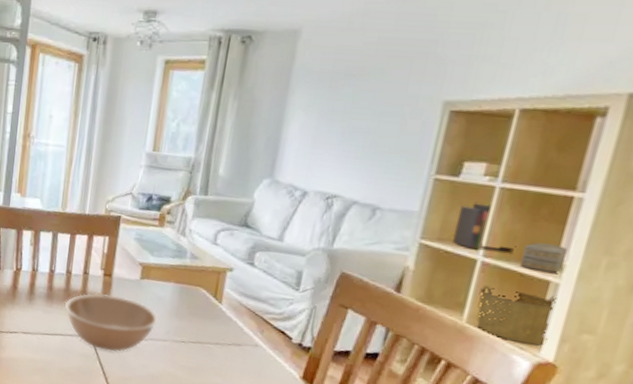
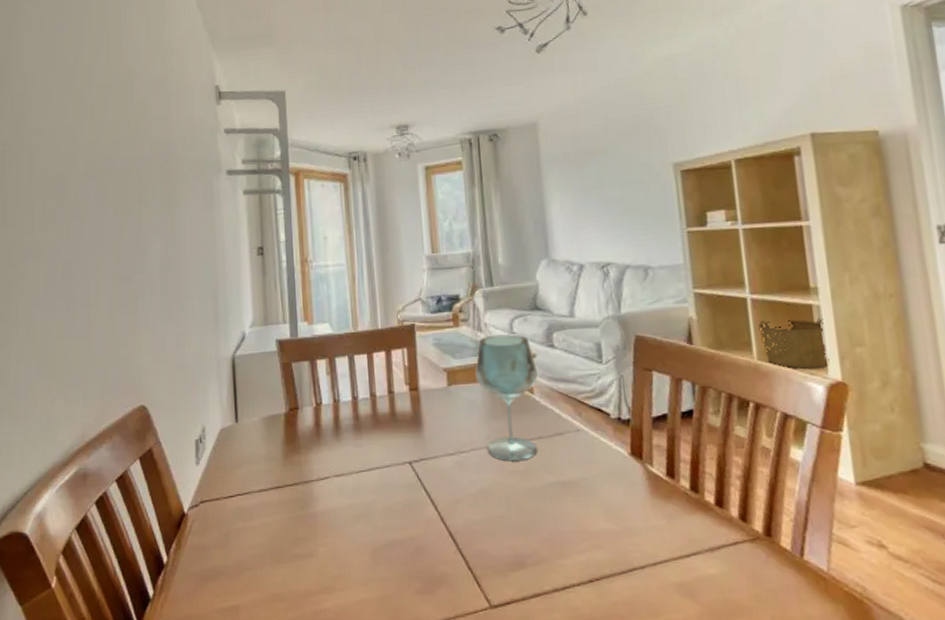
bowl: present [64,293,159,352] -> none [374,410,476,474]
wine glass: none [164,241,231,359] -> present [475,334,538,460]
books: present [453,203,514,255] -> none [717,246,773,289]
decorative box: present [519,242,568,273] -> none [780,270,818,297]

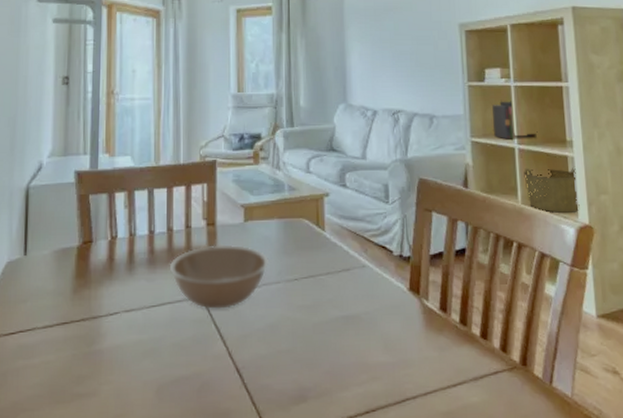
bowl: none [374,410,476,474] -> present [169,245,268,309]
wine glass: present [475,334,538,460] -> none [272,173,329,295]
books: none [717,246,773,289] -> present [492,101,537,140]

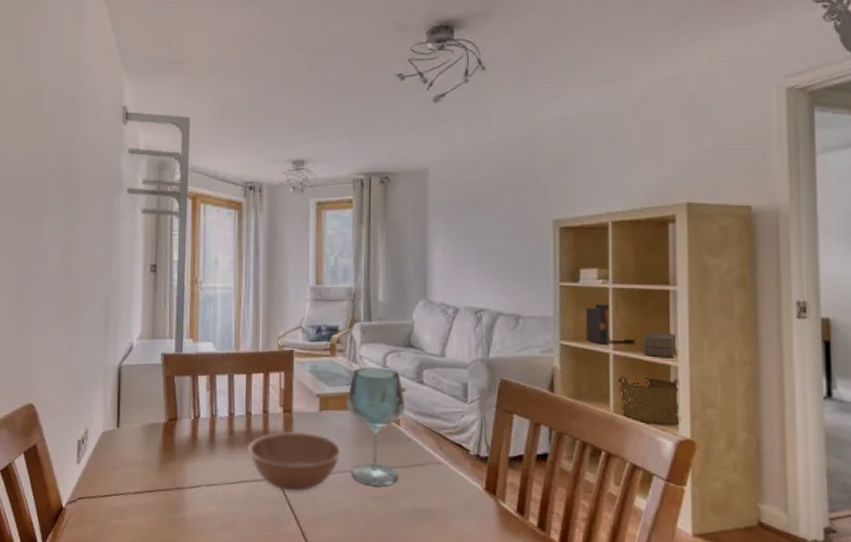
wine glass: none [272,173,329,295] -> present [347,367,405,486]
decorative box: none [542,126,572,149] -> present [643,332,677,357]

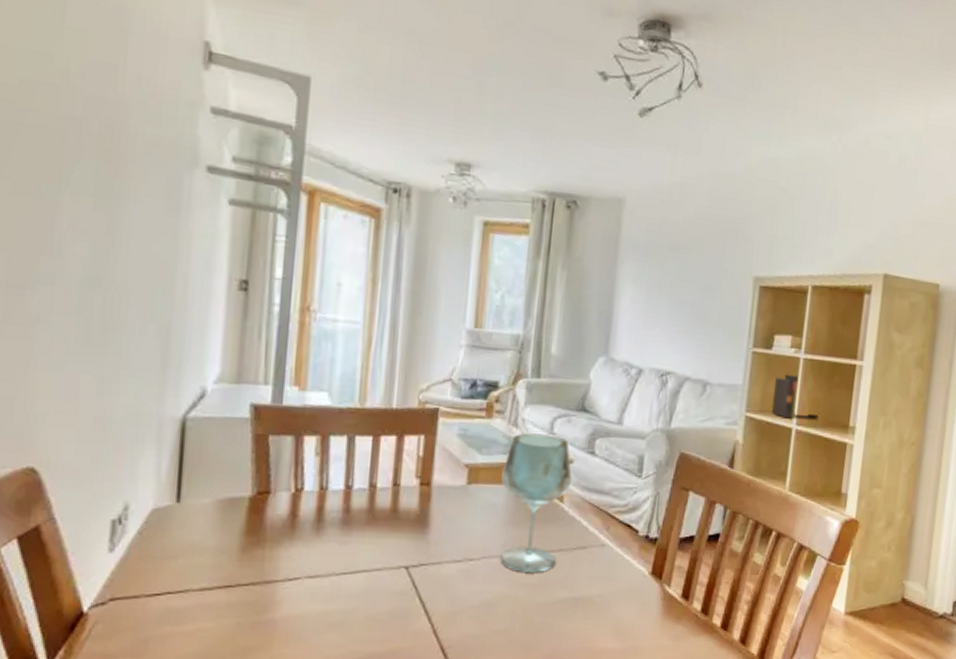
bowl: present [247,431,342,492] -> none [368,508,492,582]
basket: present [618,376,681,425] -> none [797,452,853,505]
decorative box: present [643,332,677,357] -> none [824,408,856,435]

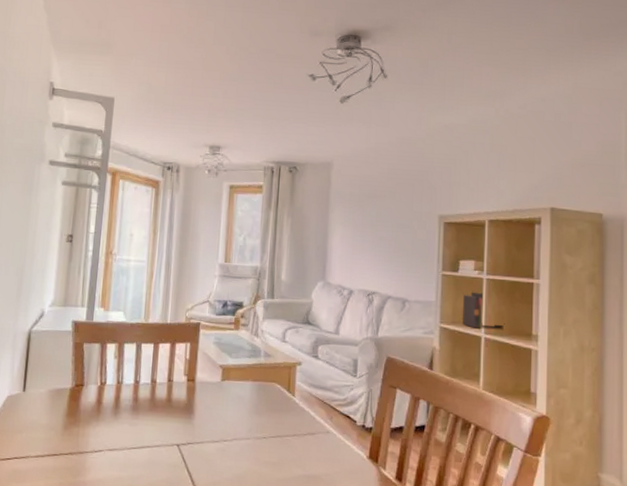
wine glass: present [500,433,572,572] -> none [247,341,301,453]

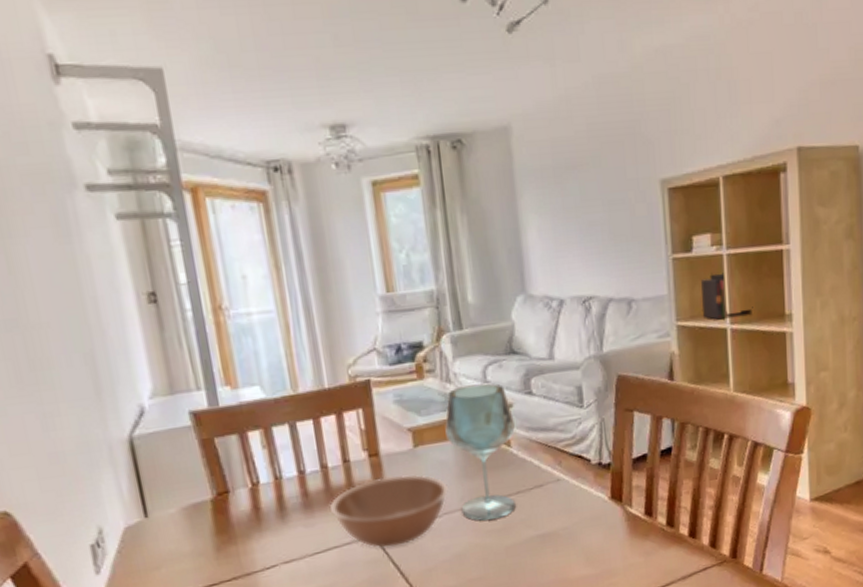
bowl: none [150,399,241,457] -> present [329,474,448,548]
wine glass: none [247,341,301,453] -> present [445,383,516,521]

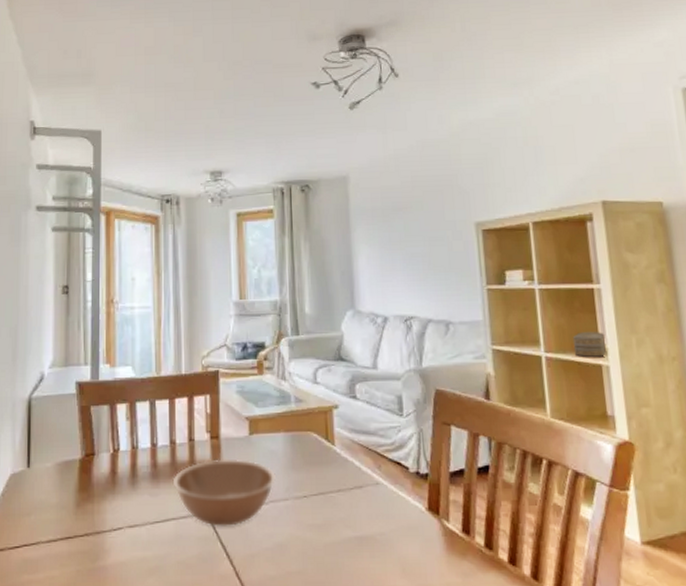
wine glass: present [445,383,516,521] -> none [277,384,339,513]
books: present [701,273,752,320] -> none [515,305,566,347]
decorative box: none [759,297,792,326] -> present [572,332,607,357]

